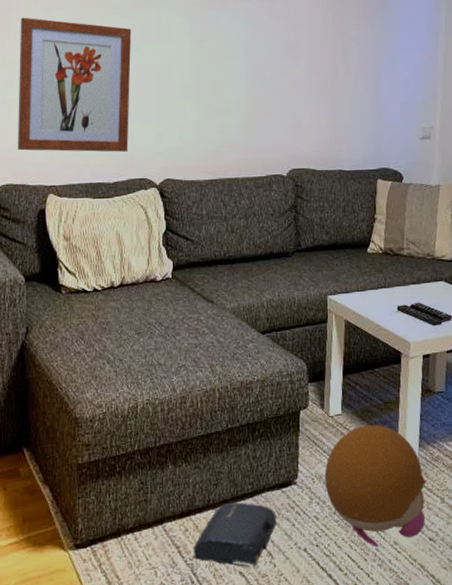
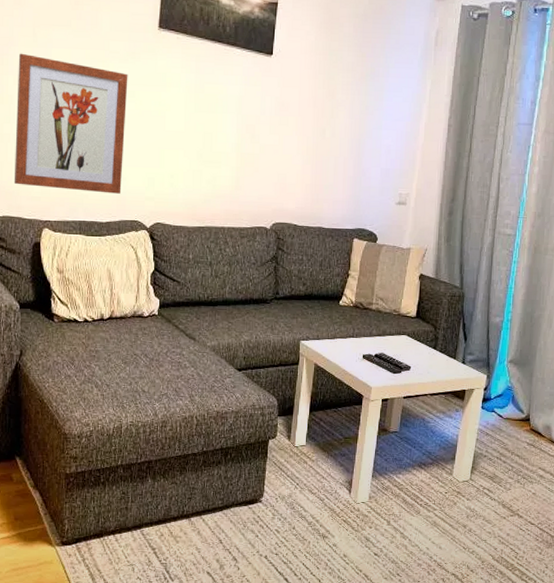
bag: present [193,502,277,567] -> none [167,514,243,569]
plush toy: present [324,425,427,548] -> none [287,456,376,559]

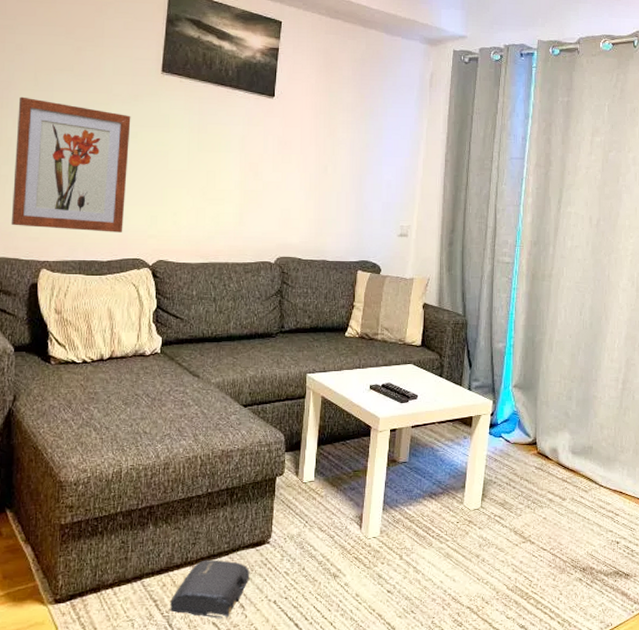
bag: none [167,514,243,569] -> present [169,559,250,618]

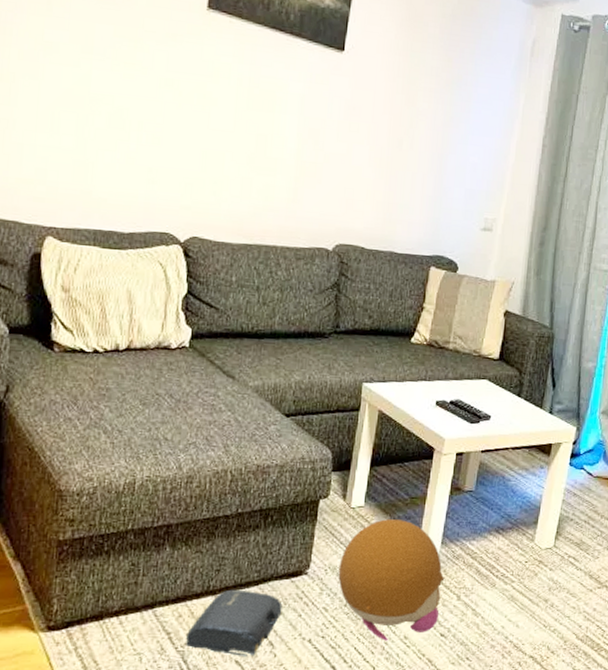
wall art: present [11,96,131,232] -> none [10,22,167,200]
plush toy: none [296,491,388,599] -> present [338,519,445,641]

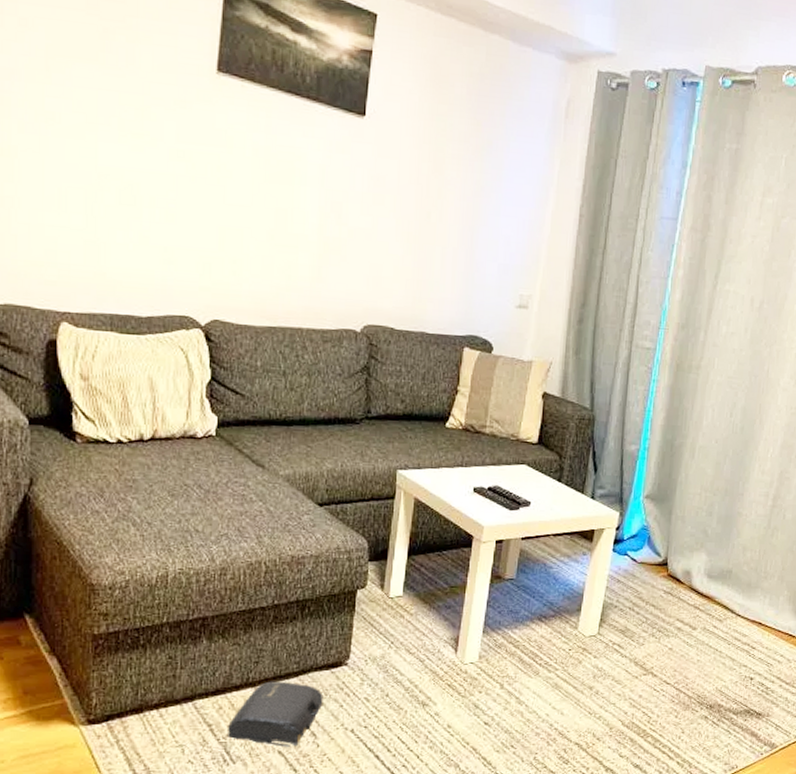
plush toy: present [338,519,445,641] -> none [378,609,487,730]

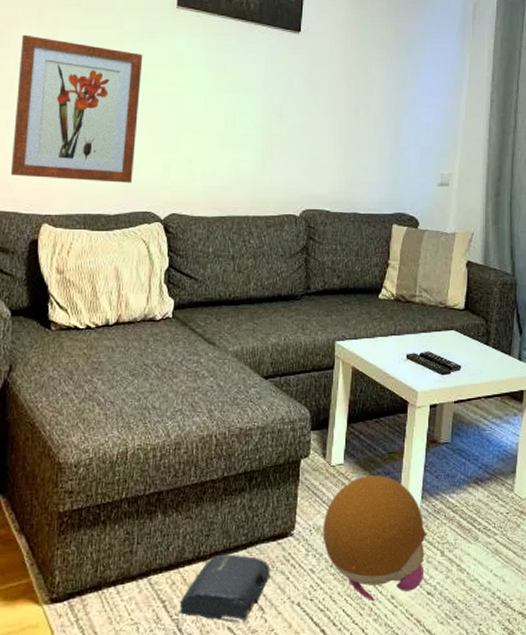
wall art: none [19,91,176,281] -> present [10,34,143,183]
plush toy: none [378,609,487,730] -> present [322,475,428,602]

